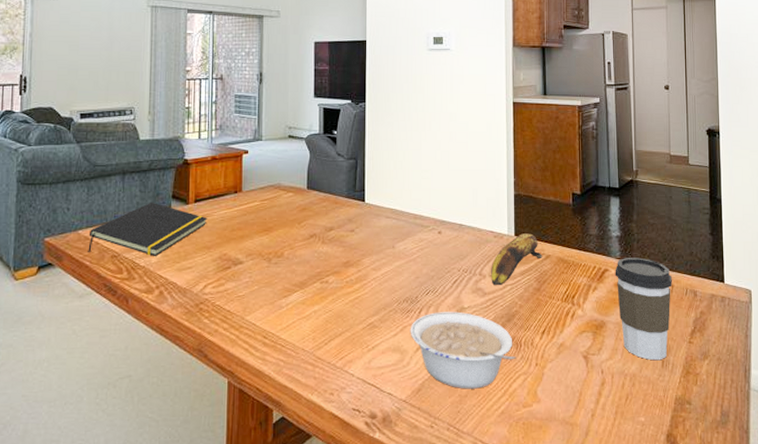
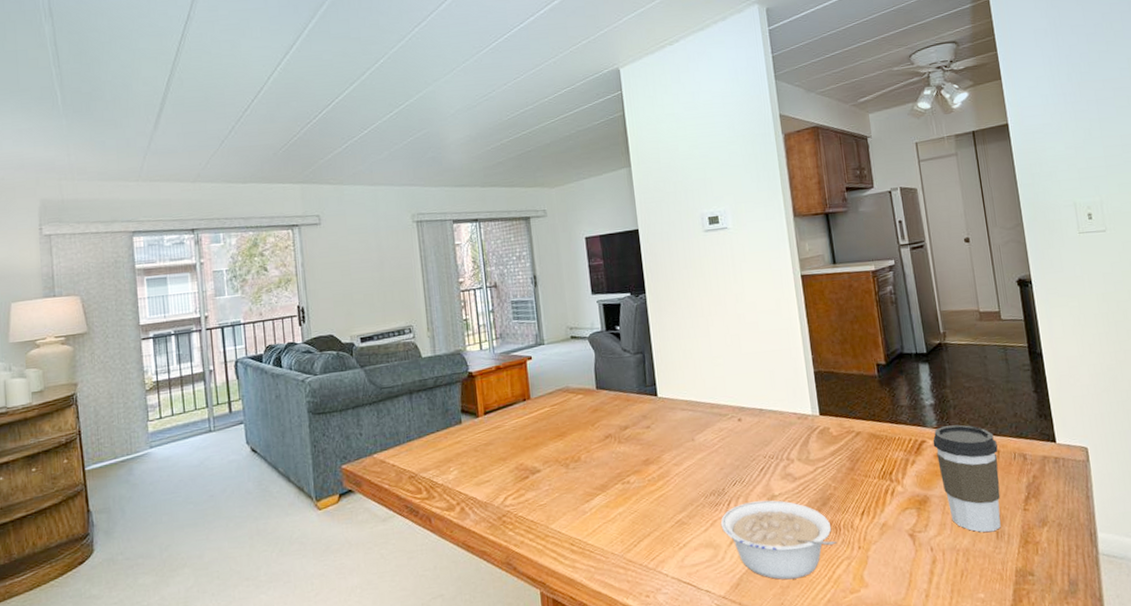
notepad: present [88,201,208,256] -> none [385,418,500,475]
banana: present [491,233,543,286] -> none [798,411,853,469]

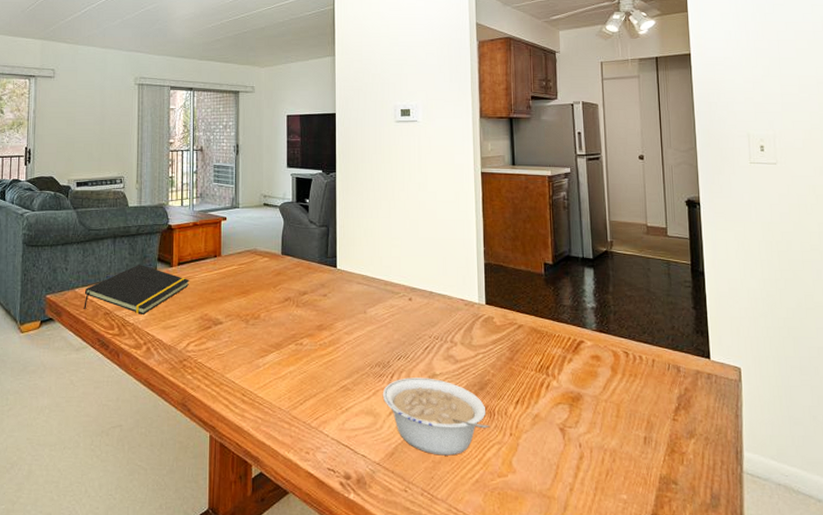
notepad: none [385,418,500,475] -> present [84,264,190,314]
coffee cup: present [932,424,1001,532] -> none [591,330,653,437]

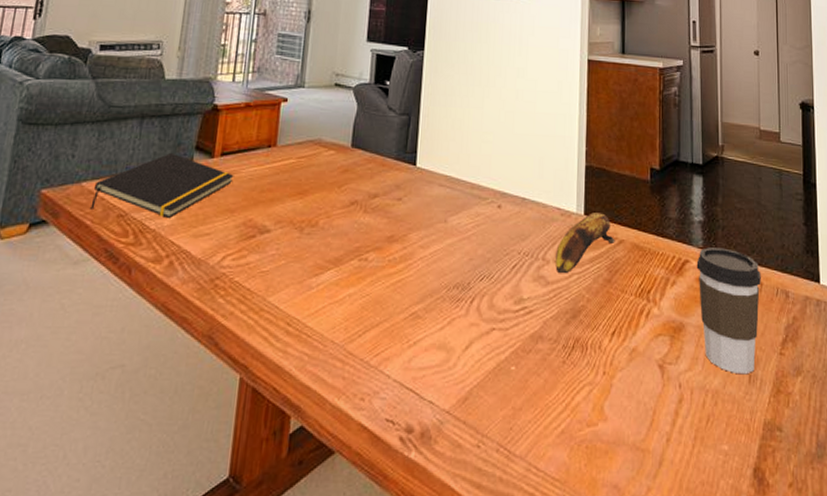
legume: present [382,377,490,456] -> none [459,303,582,400]
banana: none [462,302,515,354] -> present [555,213,615,274]
coffee cup: none [591,330,653,437] -> present [696,247,761,375]

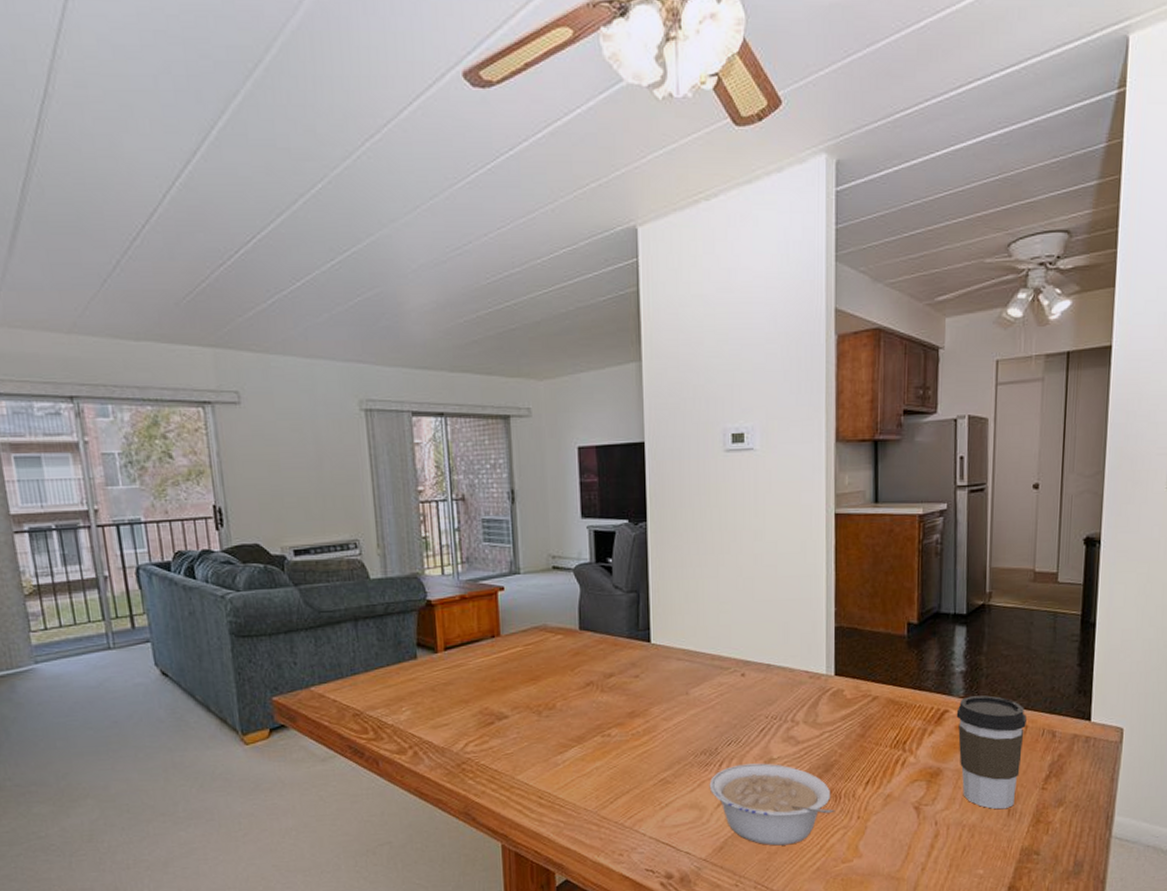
notepad: present [90,152,234,218] -> none [324,651,462,713]
legume: none [459,303,582,400] -> present [709,763,835,846]
banana: present [555,213,615,274] -> none [806,672,869,733]

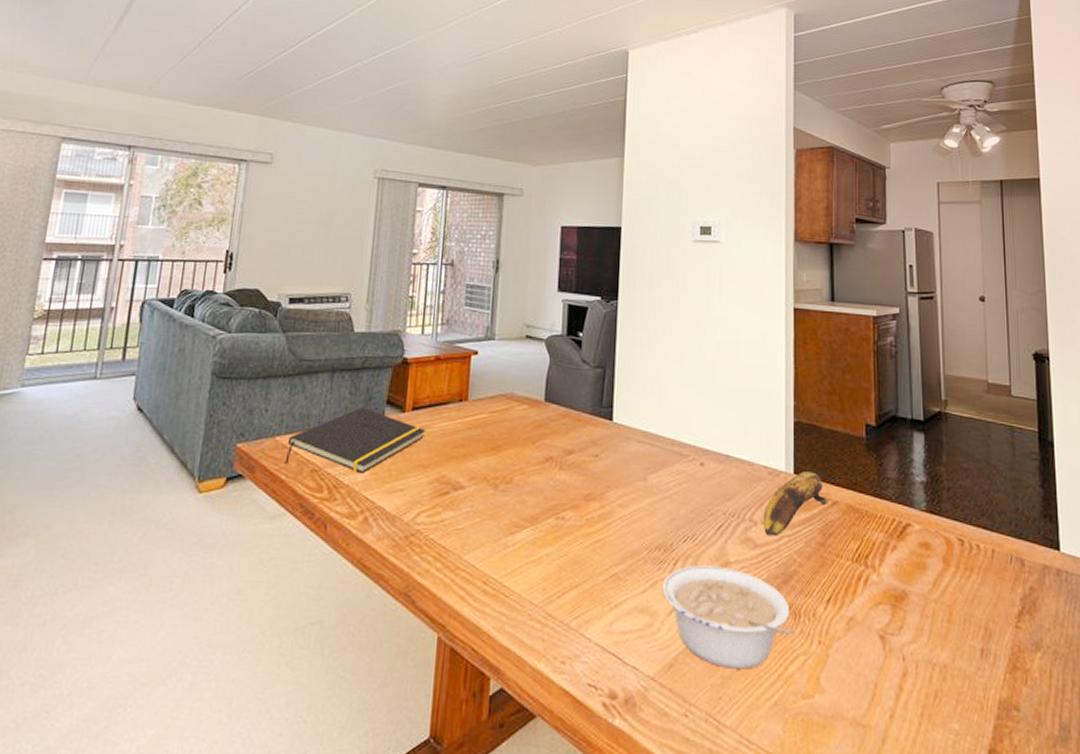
notepad: none [324,651,462,713] -> present [285,406,426,473]
banana: none [806,672,869,733] -> present [764,471,828,537]
coffee cup: present [956,695,1027,810] -> none [919,510,993,649]

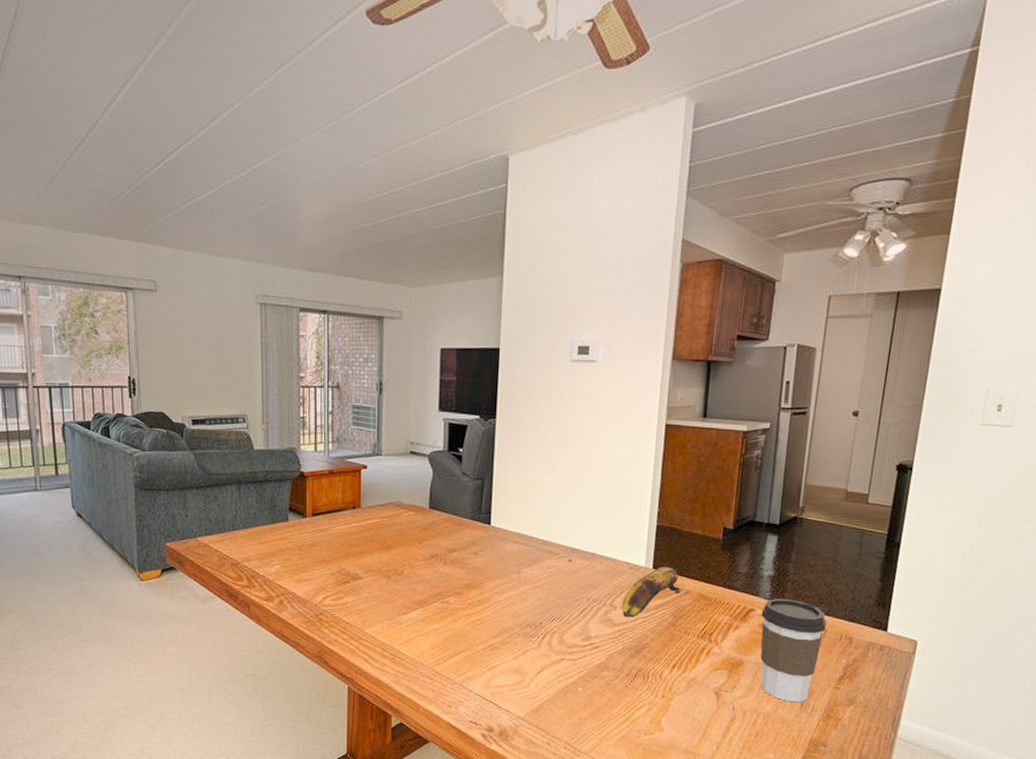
notepad: present [285,406,426,473] -> none [208,513,326,566]
legume: present [662,565,795,669] -> none [531,639,643,714]
coffee cup: none [919,510,993,649] -> present [760,598,827,703]

